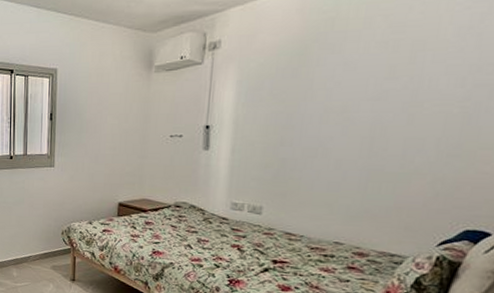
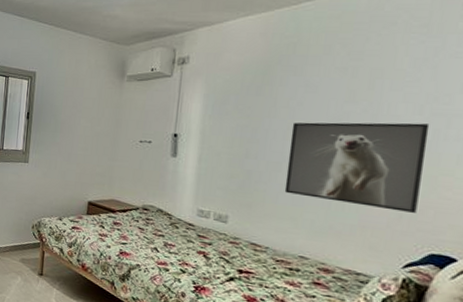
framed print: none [320,96,472,190] -> present [284,122,430,213]

